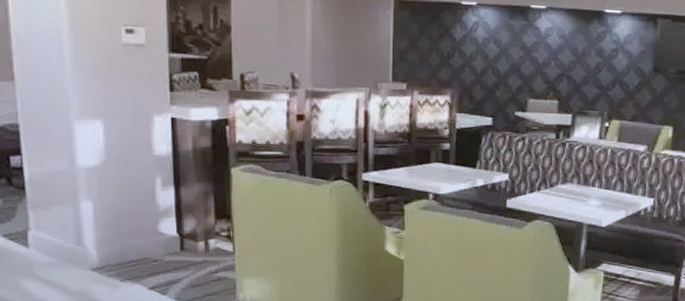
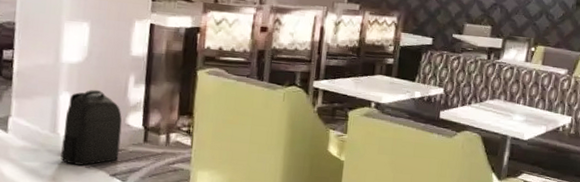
backpack: none [90,195,155,279] -> present [60,89,122,166]

